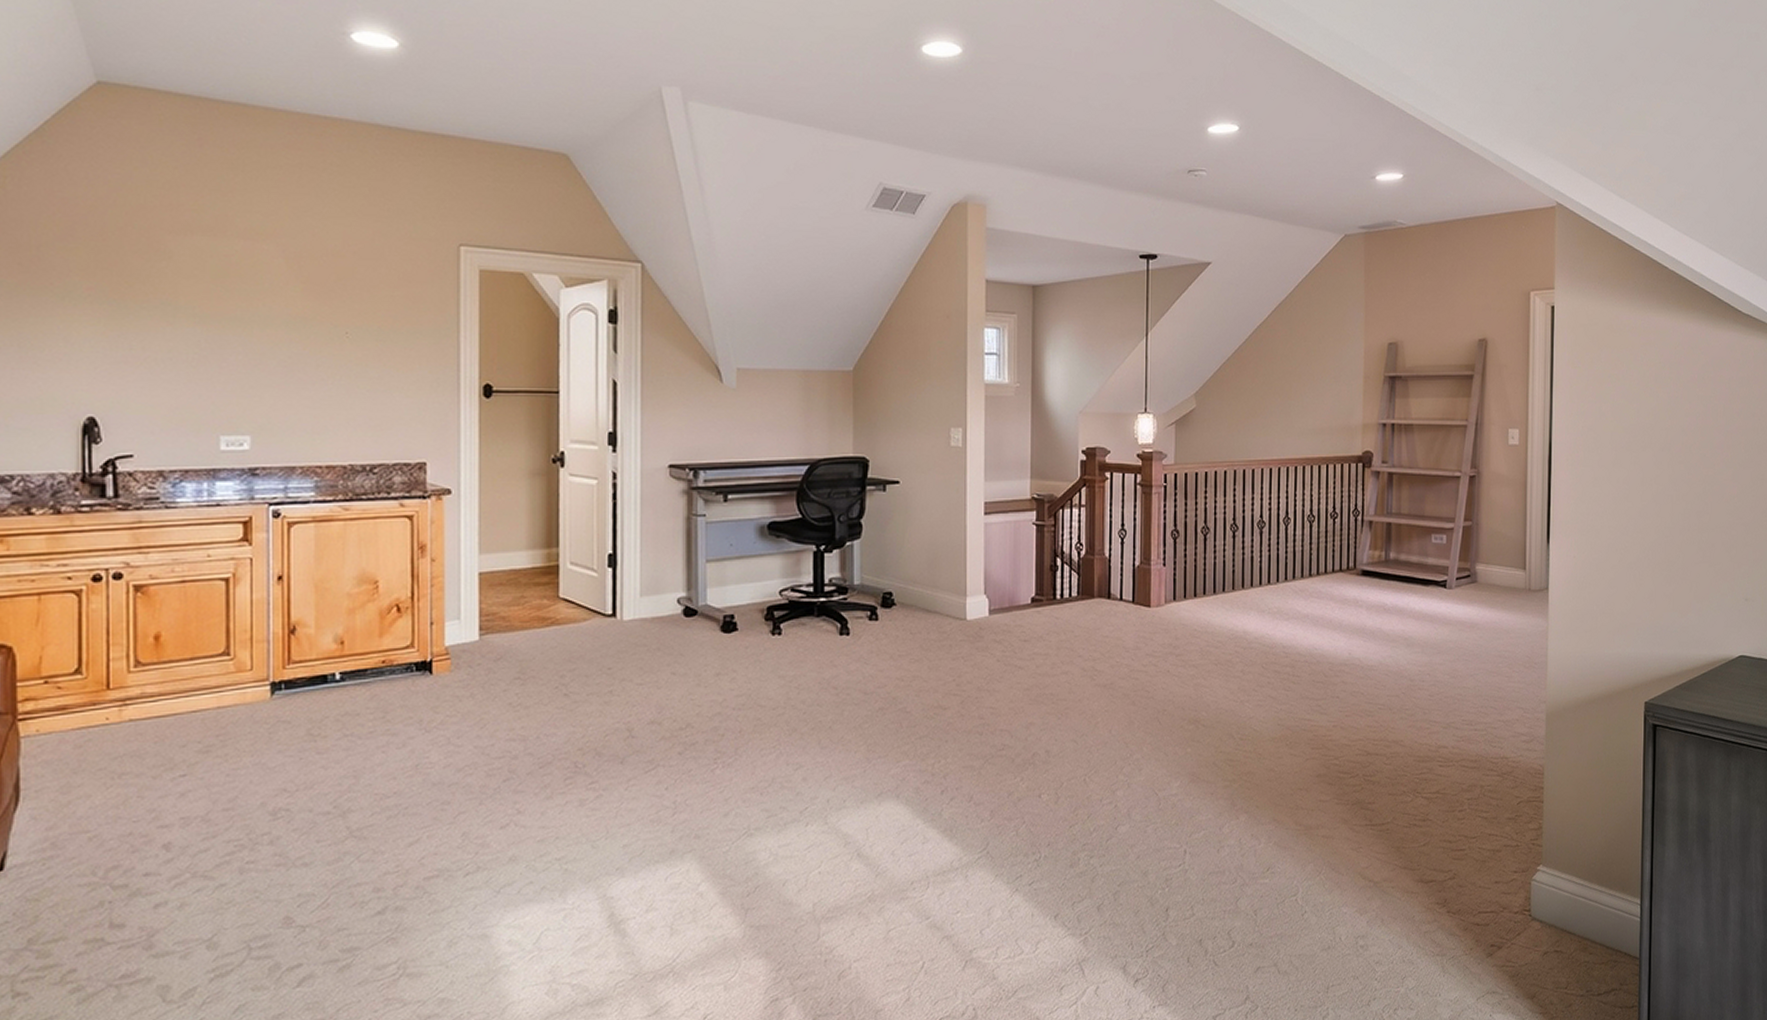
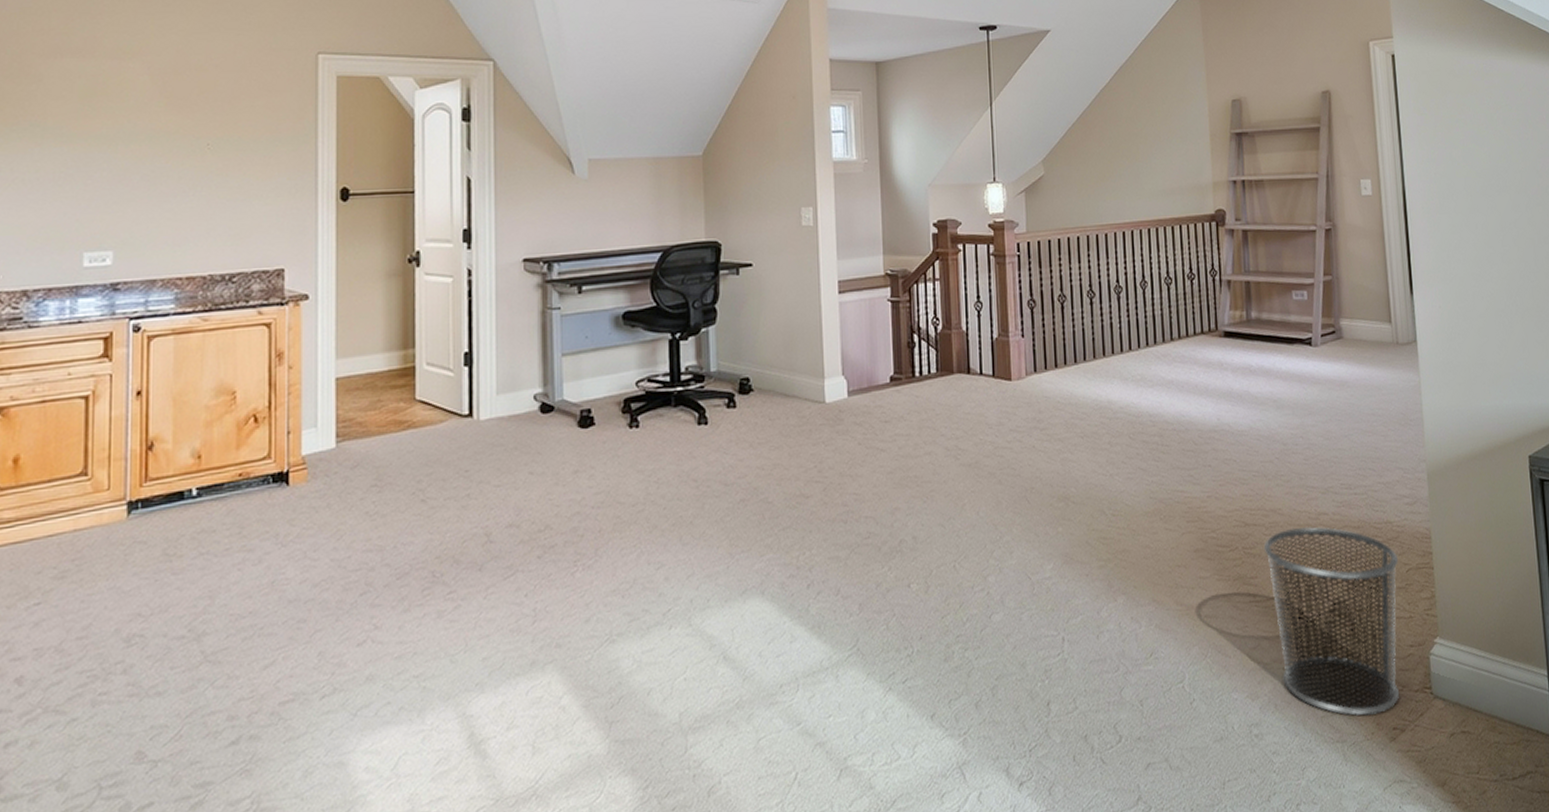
waste bin: none [1383,758,1511,933] -> present [1263,527,1400,716]

